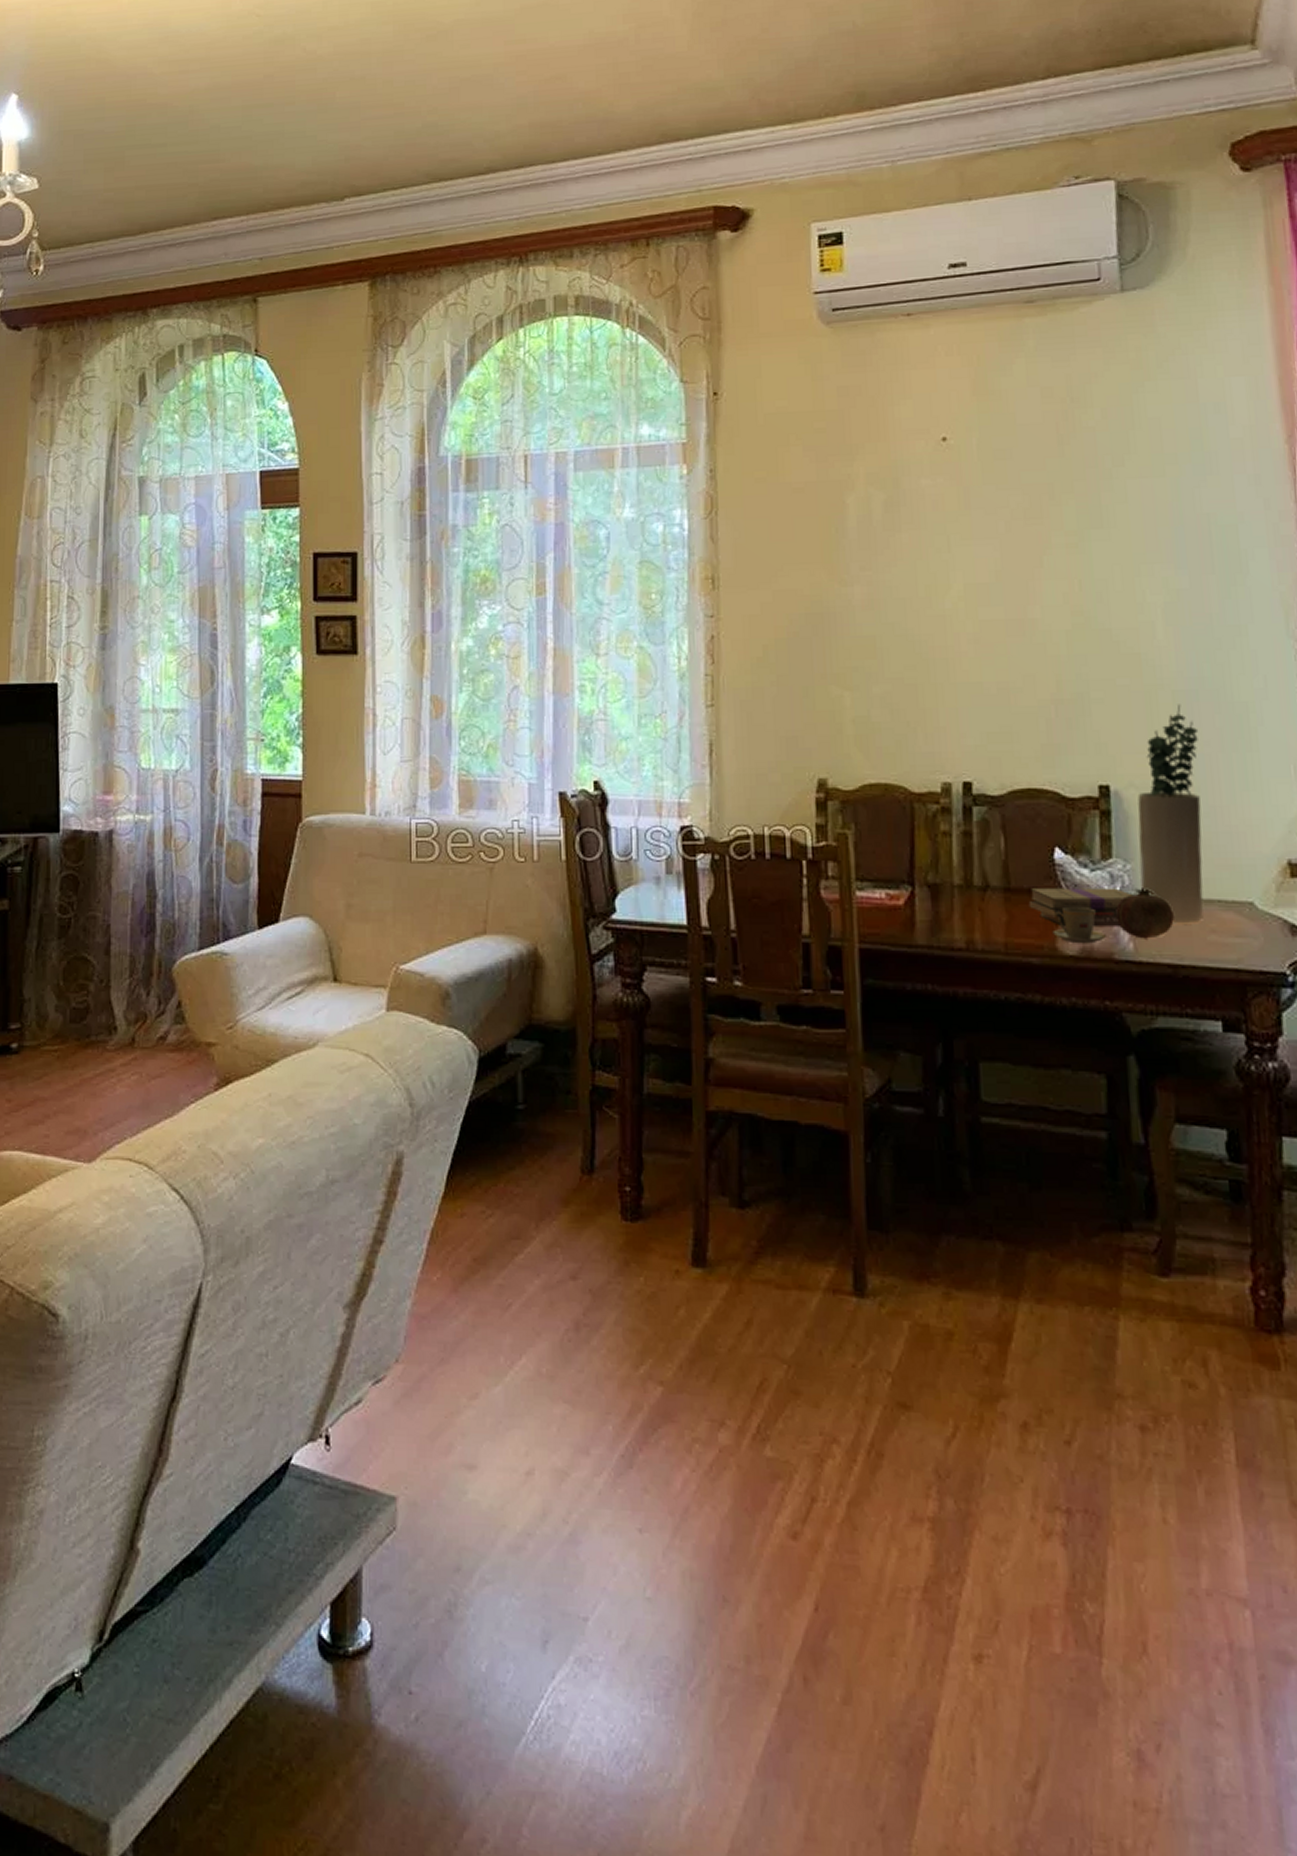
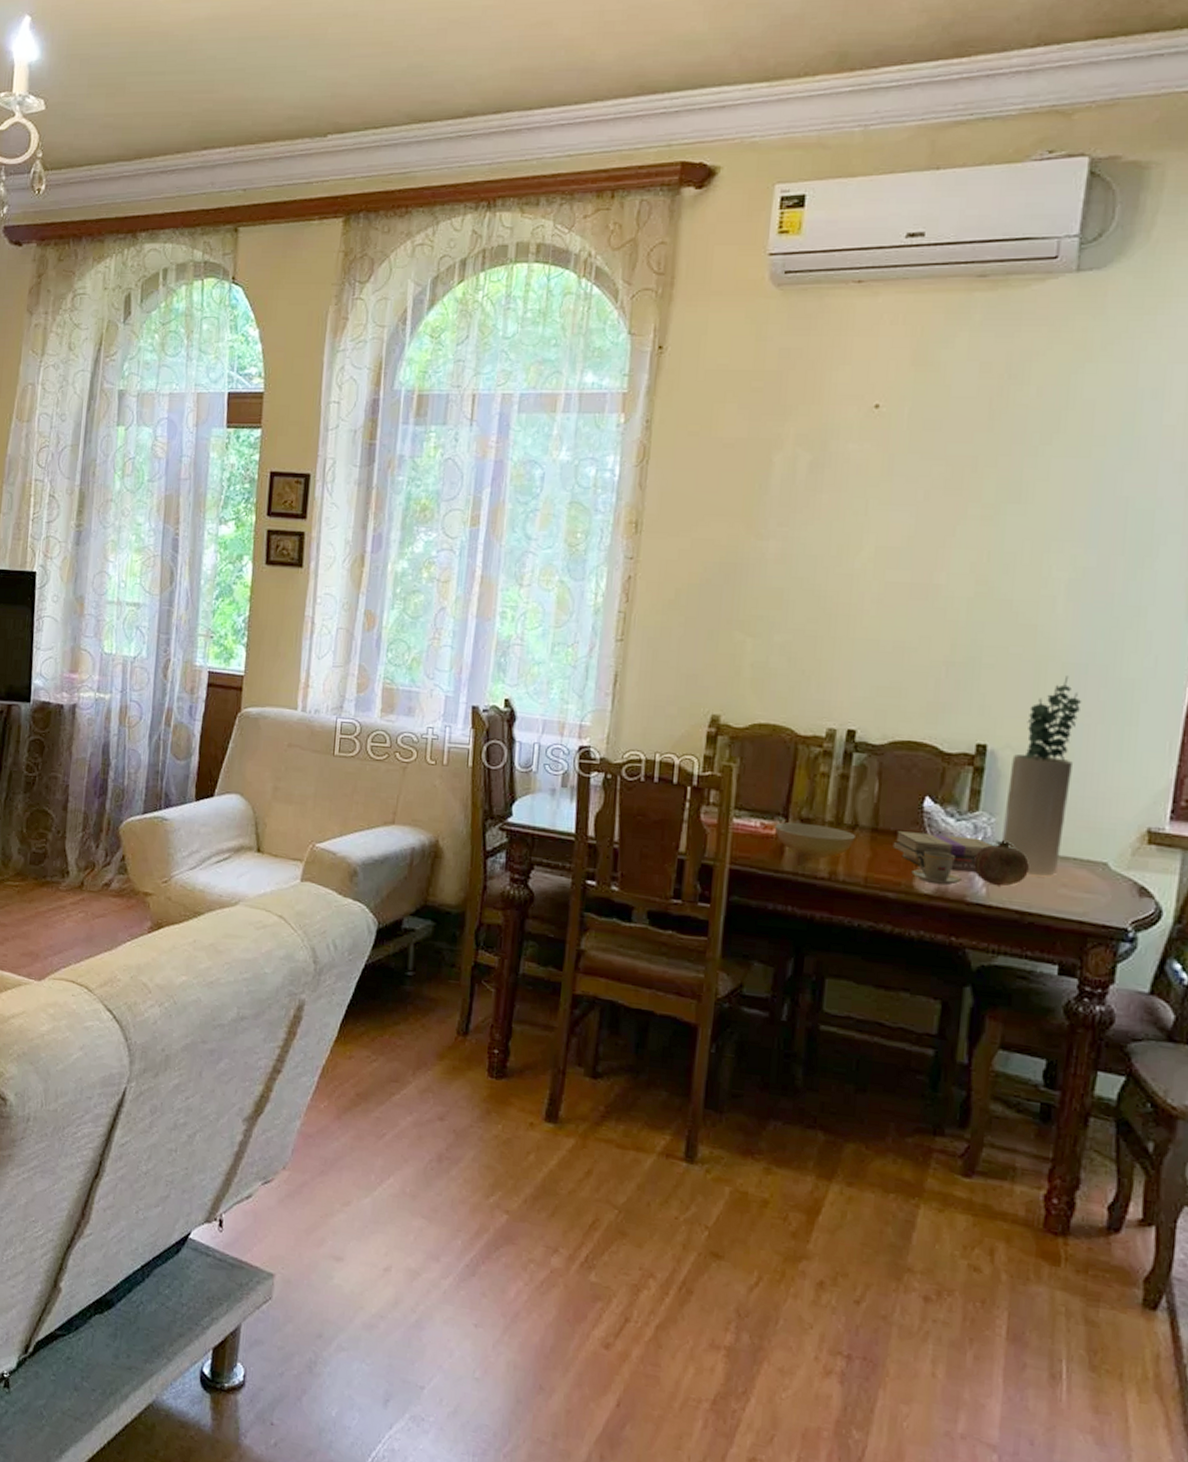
bowl: none [901,890,989,928] -> present [774,822,857,859]

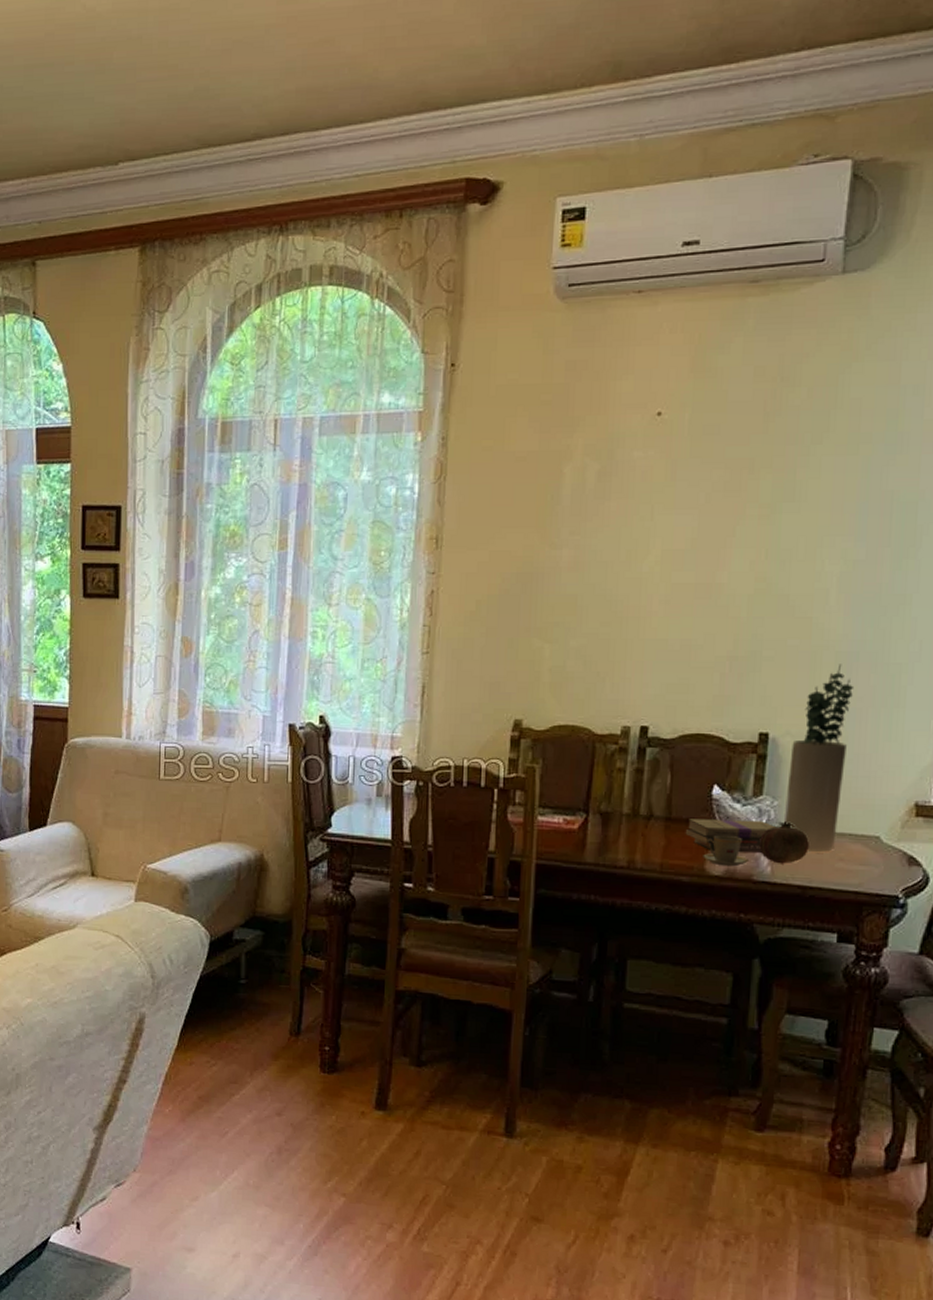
bowl: present [774,822,857,859] -> none [576,817,652,849]

